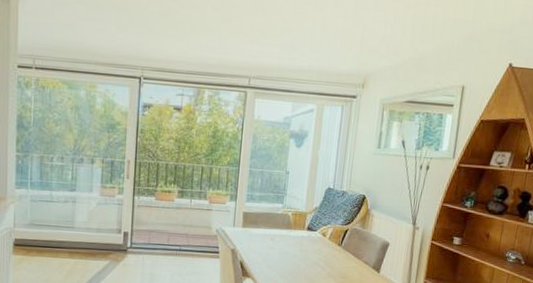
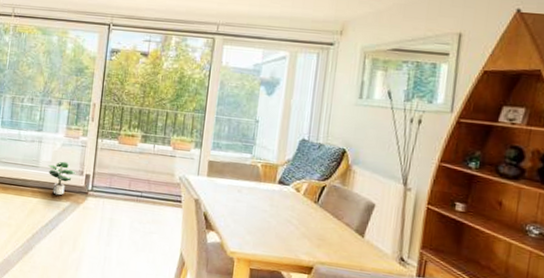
potted plant: none [83,220,114,255] -> present [47,161,76,195]

